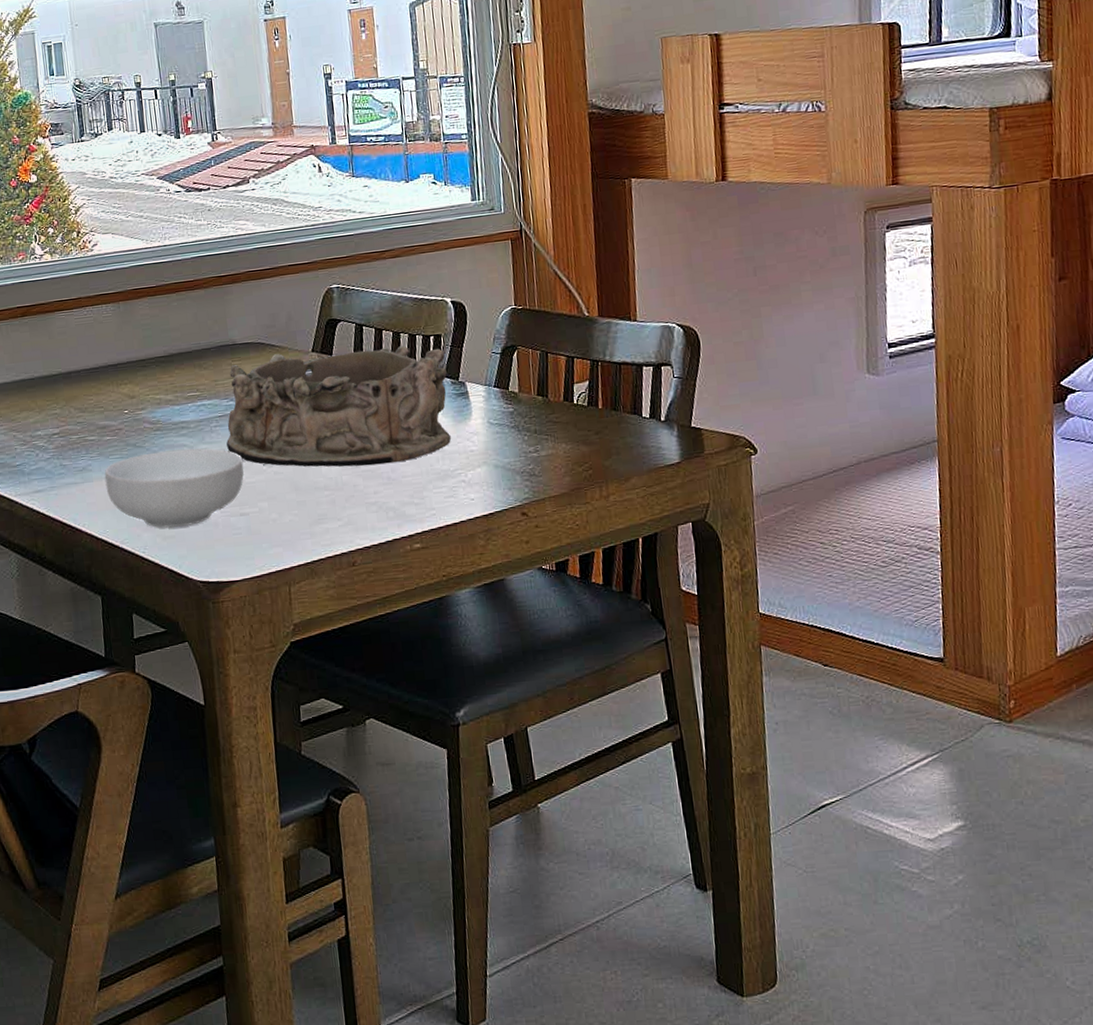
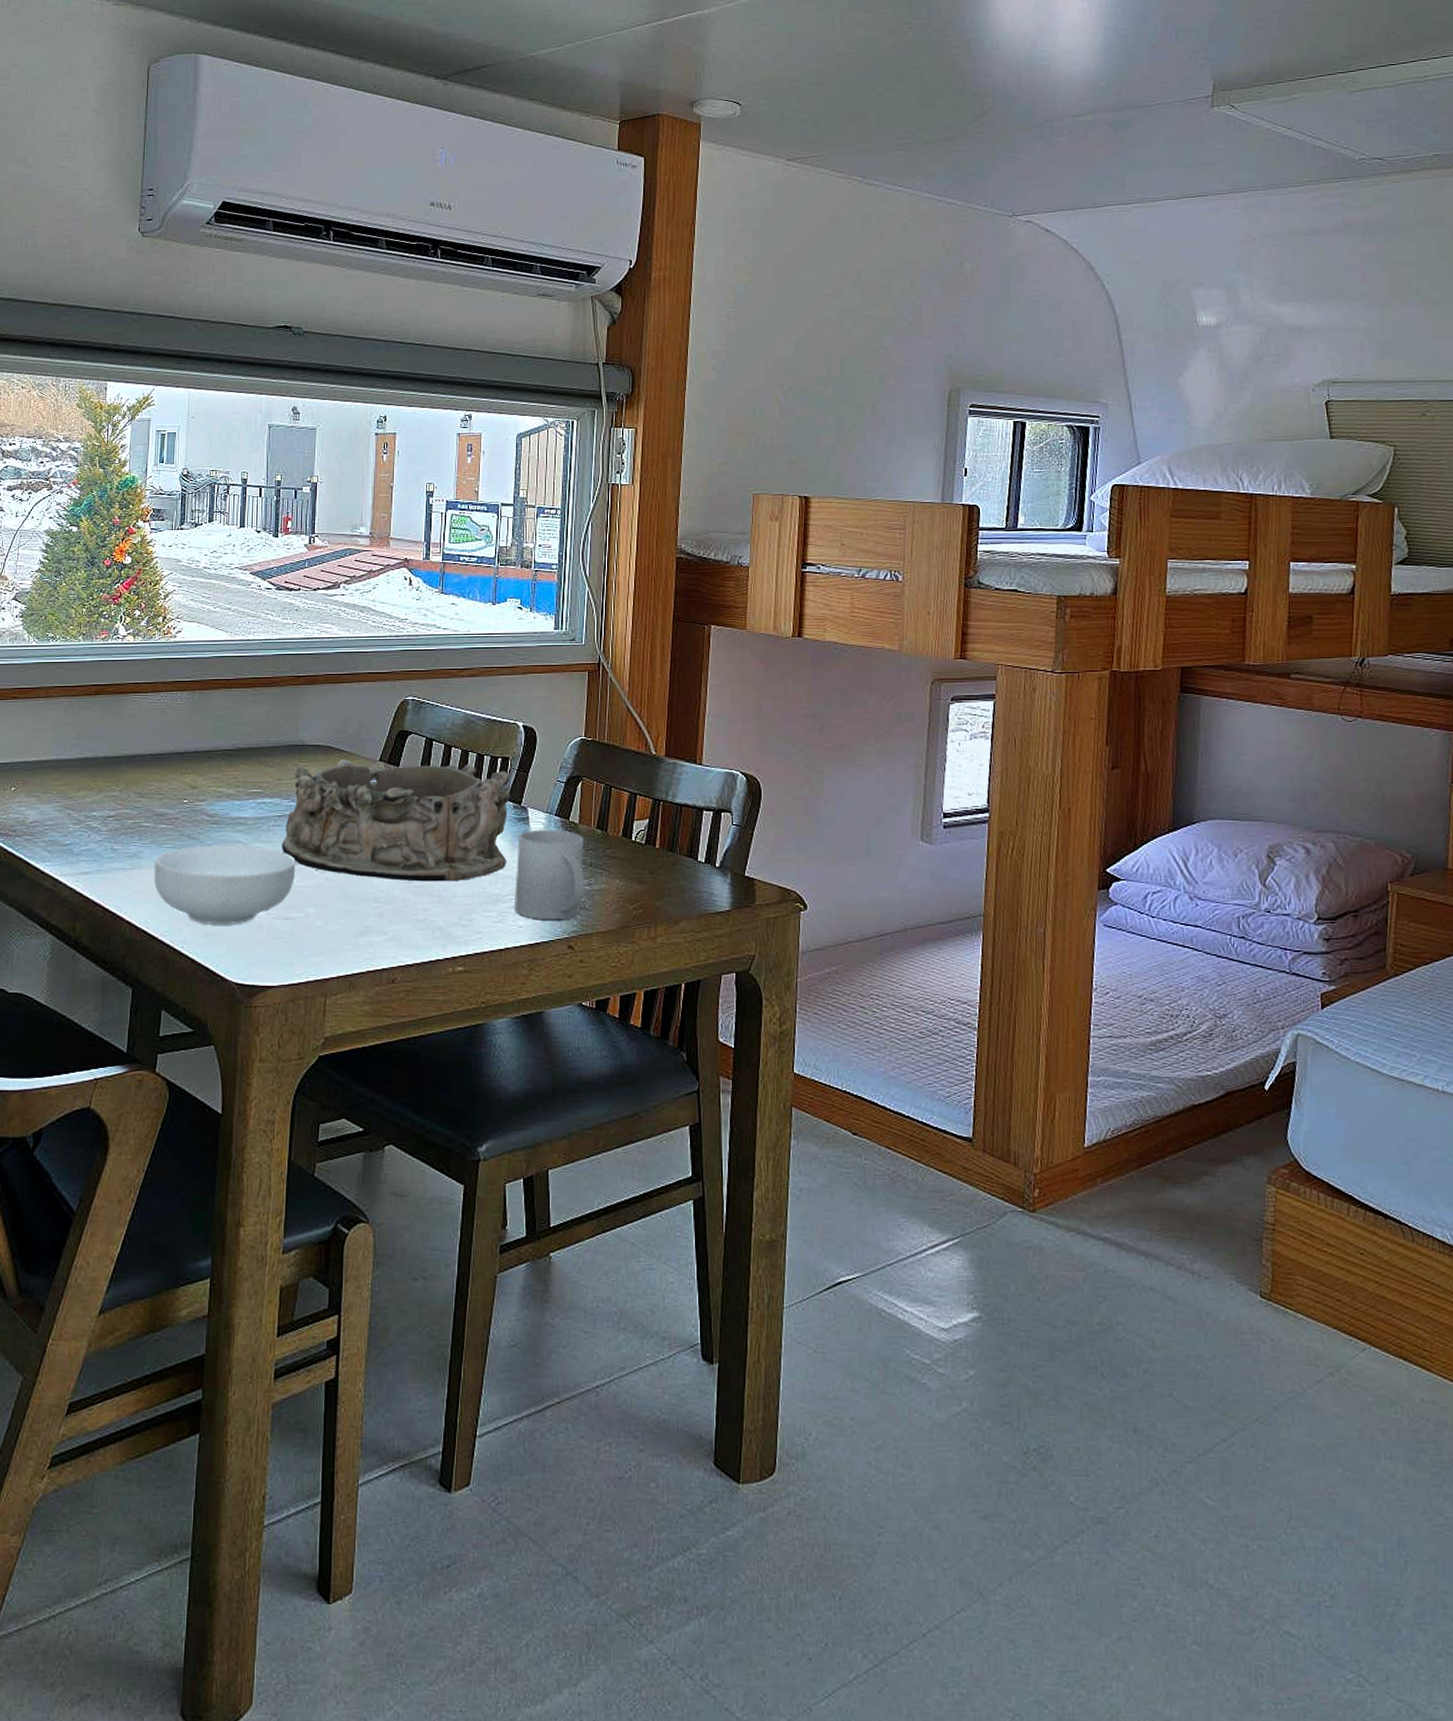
mug: none [460,401,533,490] -> present [515,829,586,919]

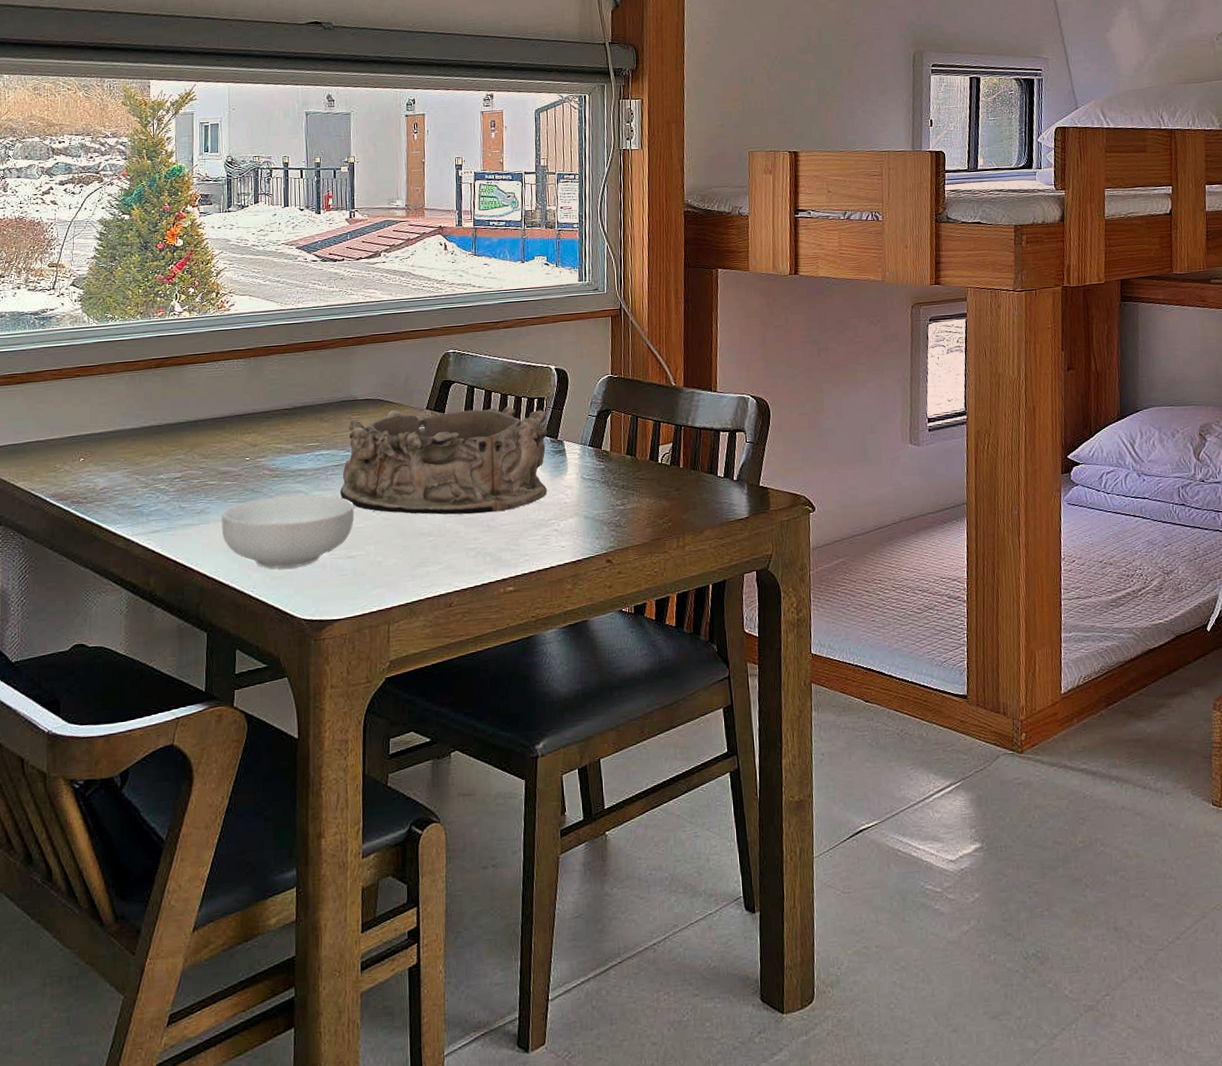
mug: present [515,829,586,919] -> none [556,458,620,539]

